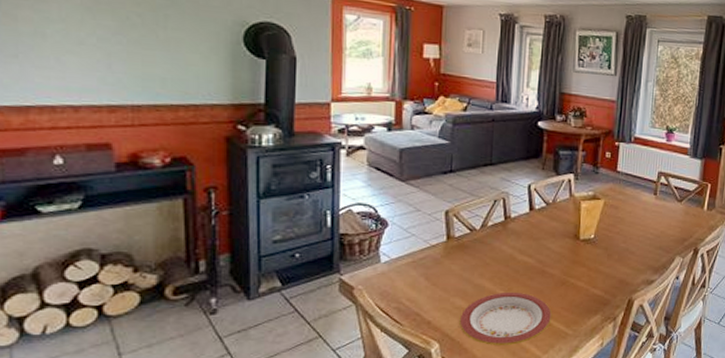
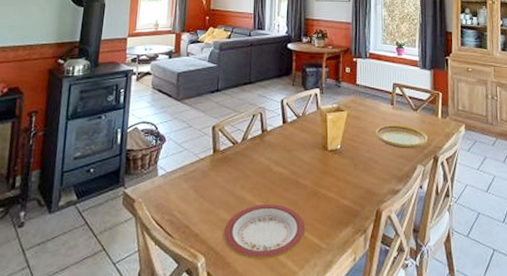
plate: none [634,215,690,241] -> present [376,124,427,149]

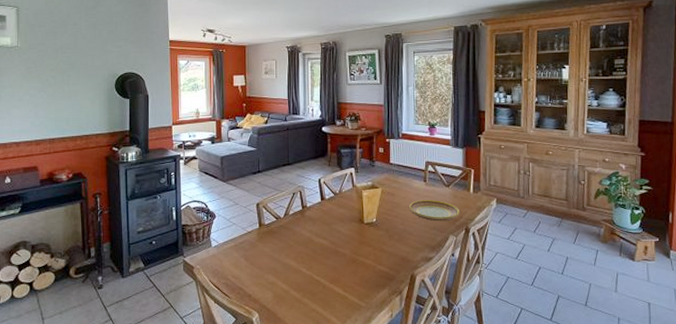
plate: present [223,203,307,259] -> none [273,269,347,315]

